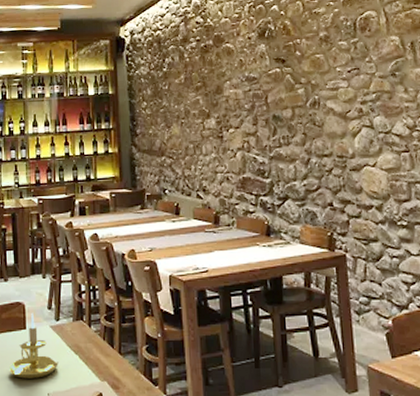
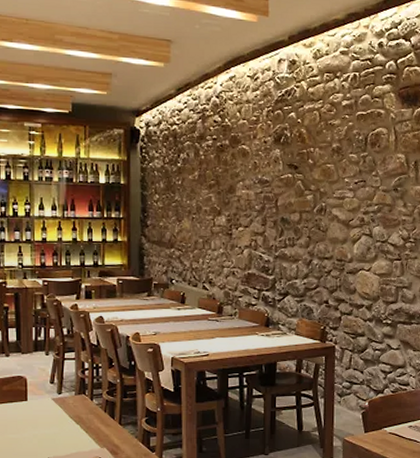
candle holder: present [9,312,58,379] -> none [10,386,59,444]

